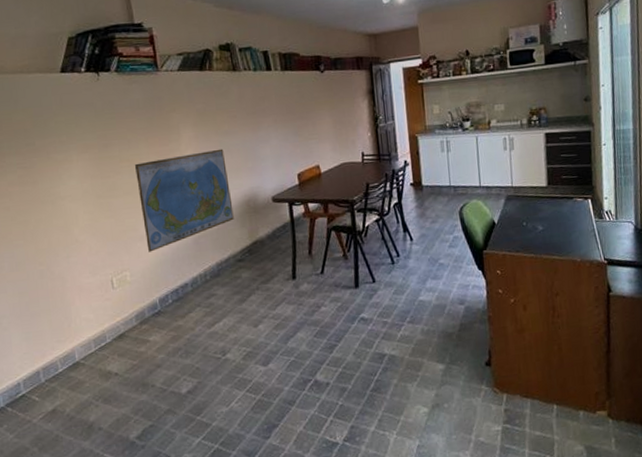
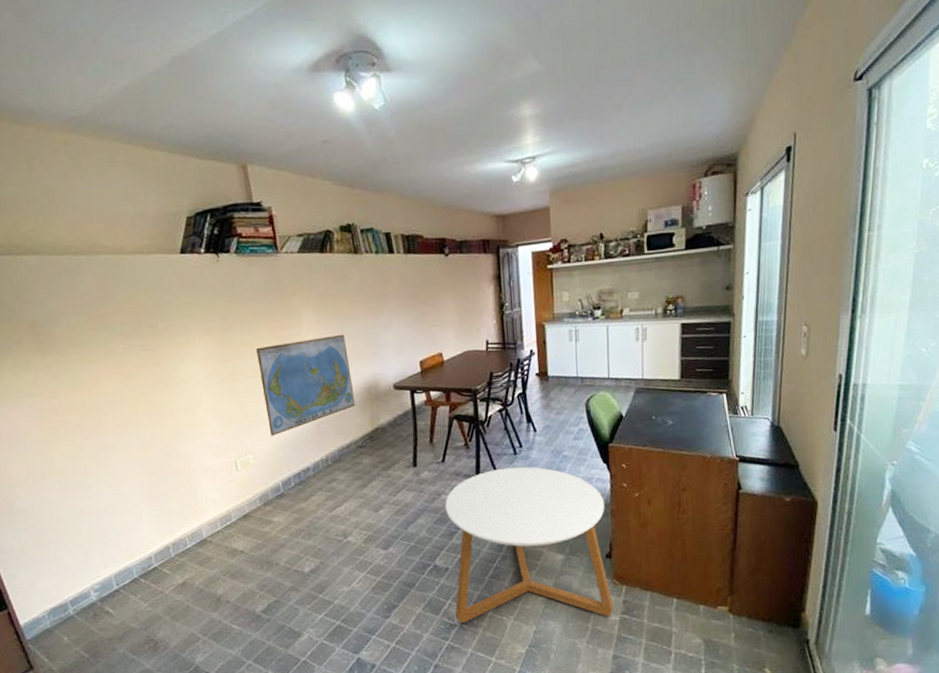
coffee table: none [325,276,496,441] -> present [445,467,614,623]

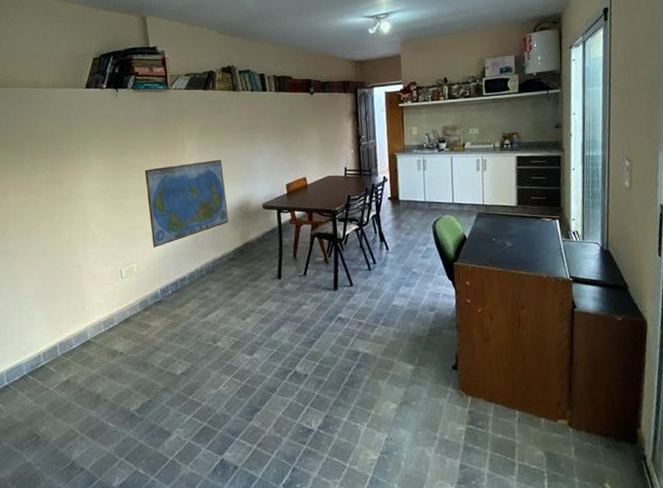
coffee table: present [445,467,614,623] -> none [306,281,460,428]

